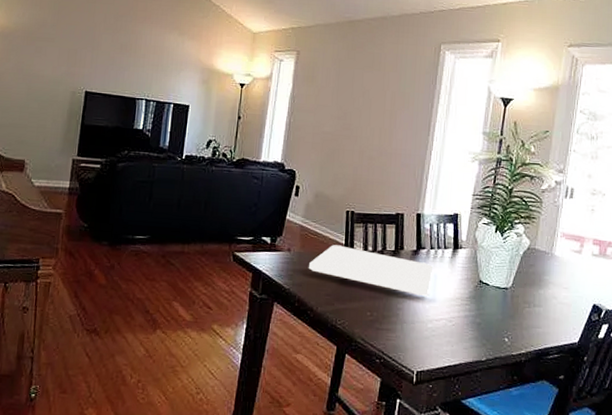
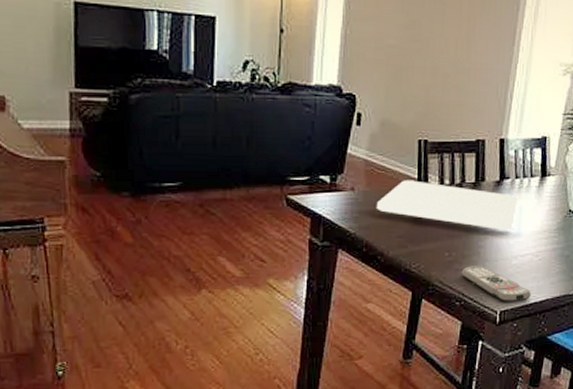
remote control: none [381,326,446,364] -> present [461,266,531,302]

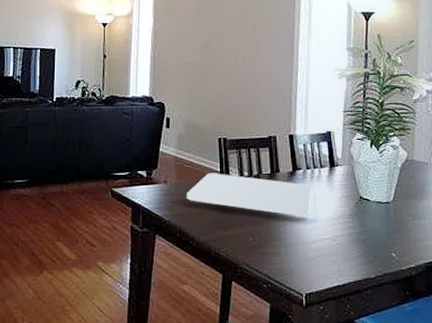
remote control: present [461,266,531,302] -> none [265,250,334,285]

